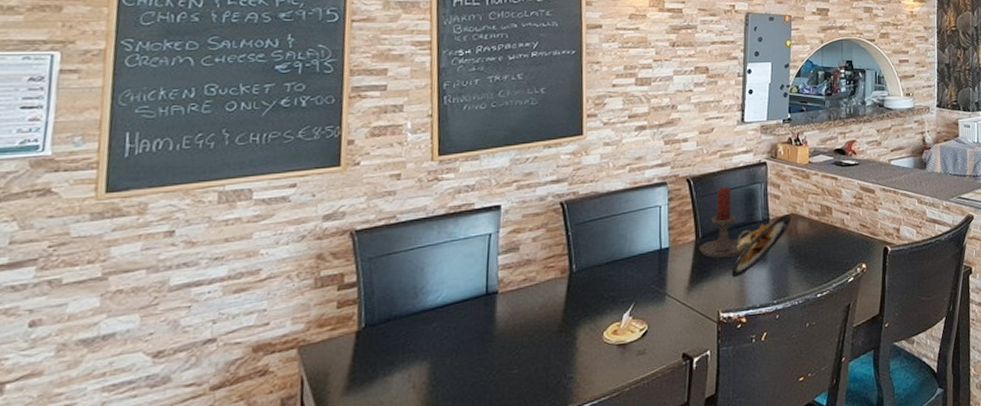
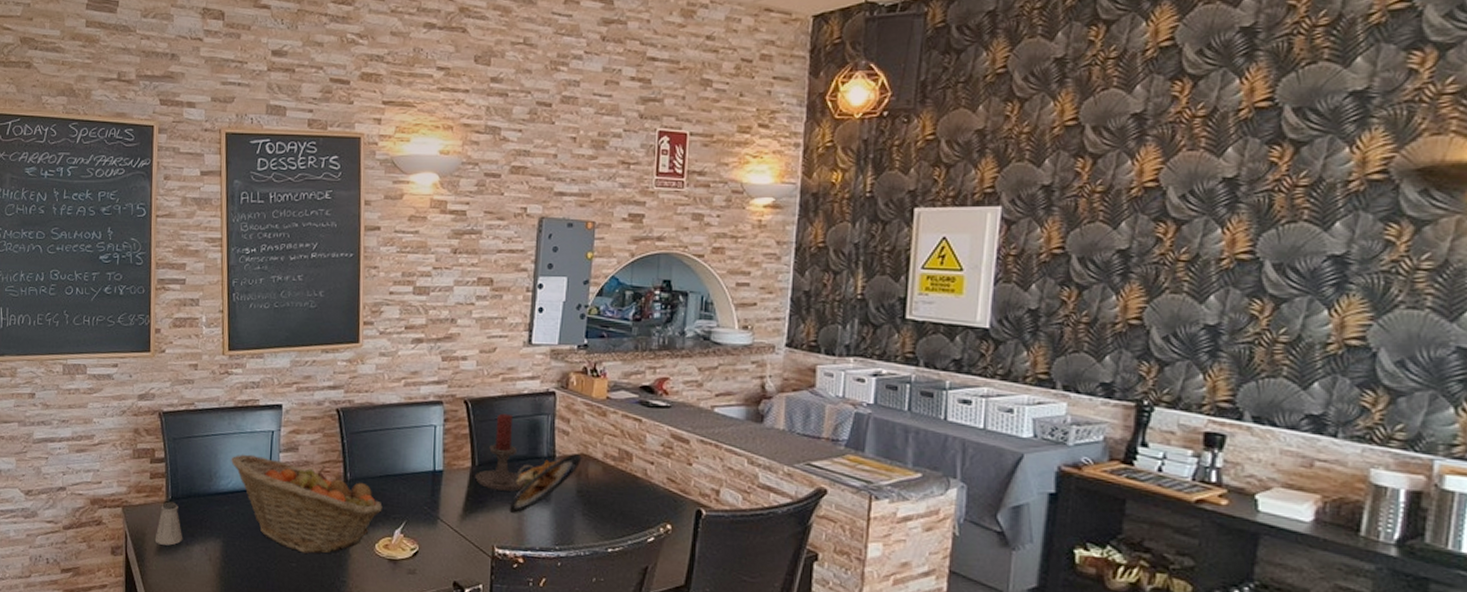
saltshaker: none [341,329,380,383] -> present [154,501,183,546]
fruit basket: none [441,261,610,357] -> present [231,454,382,554]

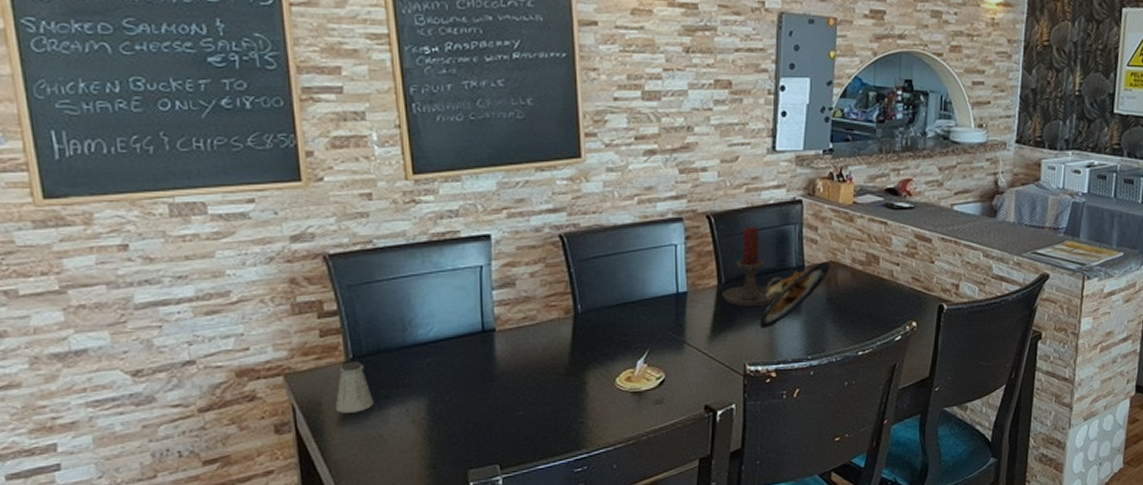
fruit basket: present [231,454,382,554] -> none [429,295,622,399]

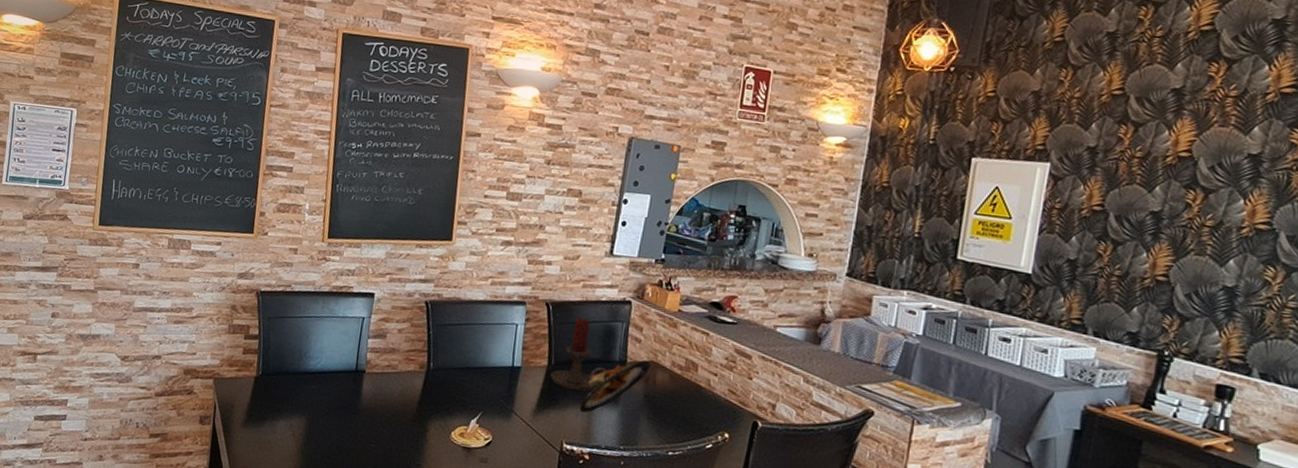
saltshaker: present [335,361,375,413] -> none [242,377,270,419]

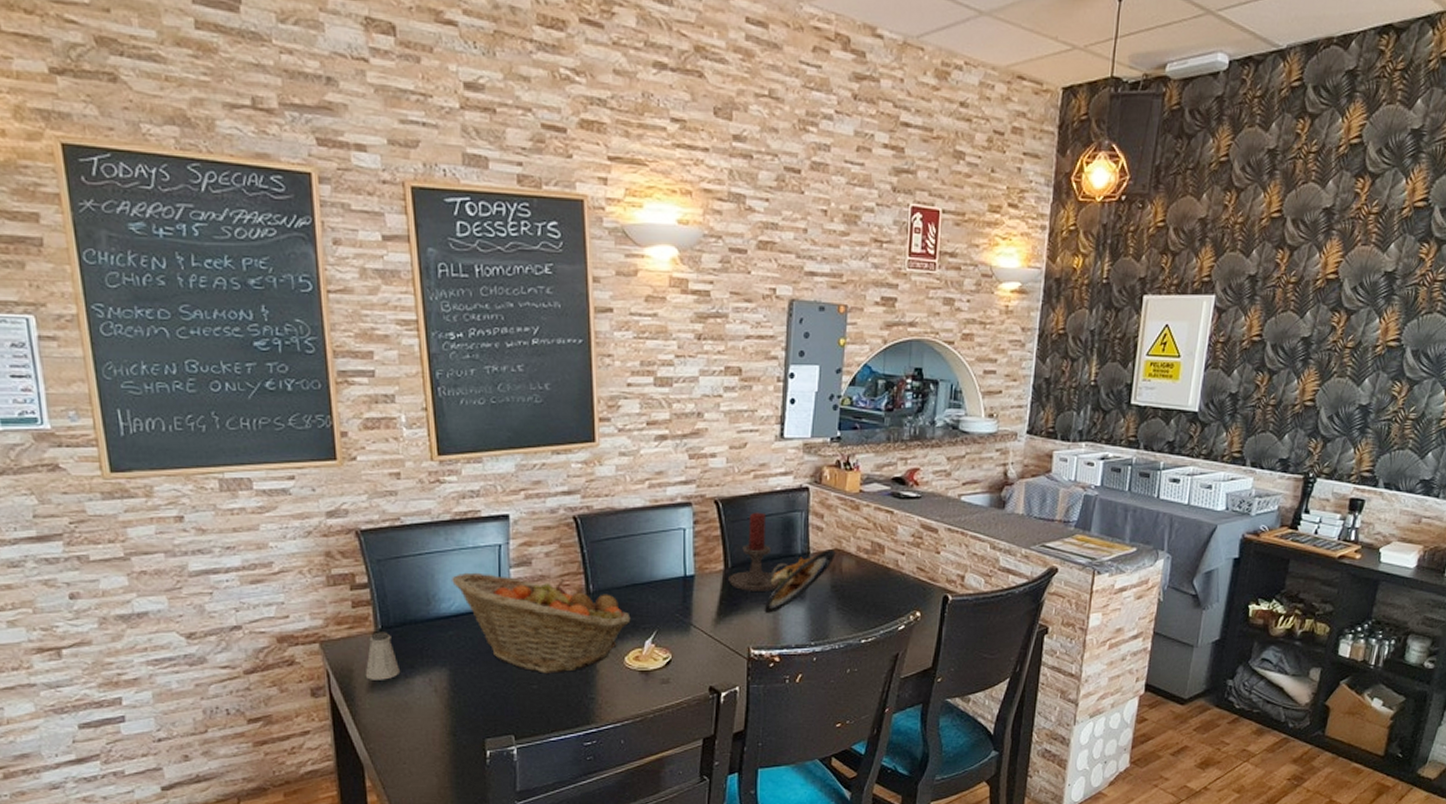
saltshaker: none [242,377,270,419] -> present [365,632,401,680]
fruit basket: none [321,337,461,437] -> present [452,572,631,674]

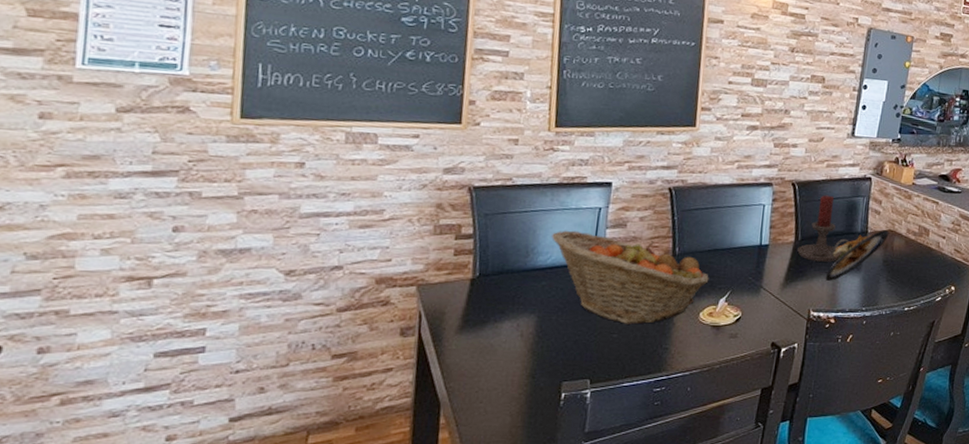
saltshaker: present [365,632,401,680] -> none [456,278,491,323]

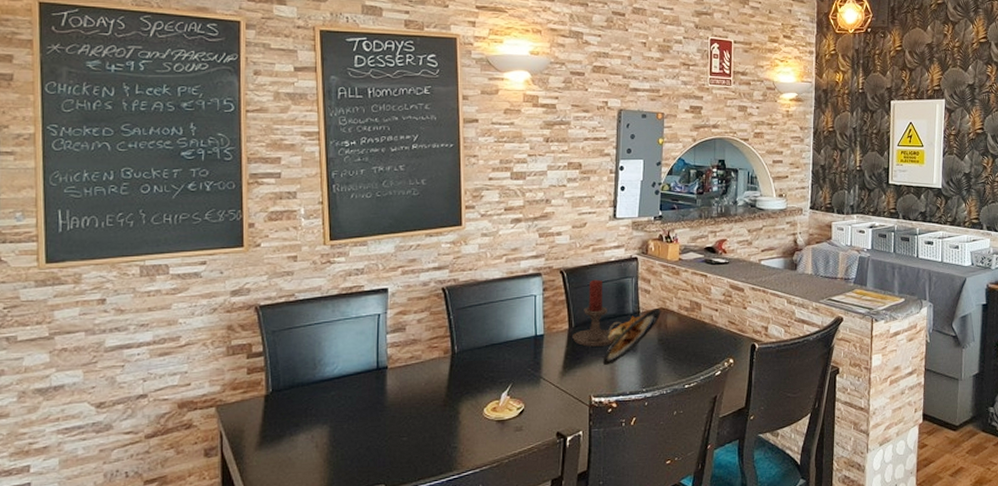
fruit basket: present [551,230,709,325] -> none [336,339,489,427]

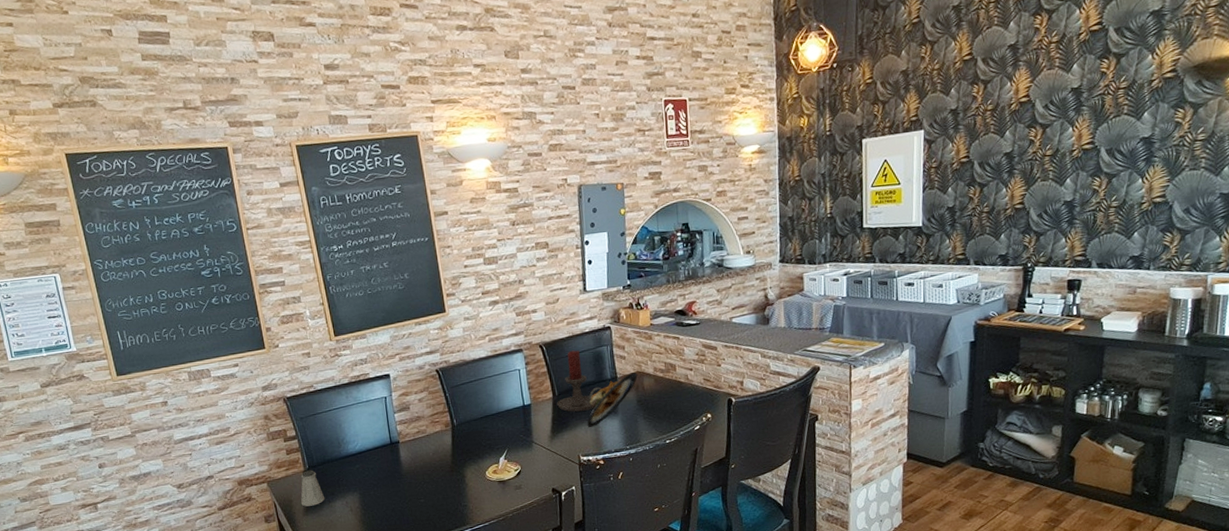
saltshaker: none [254,394,287,439] -> present [300,470,325,507]

